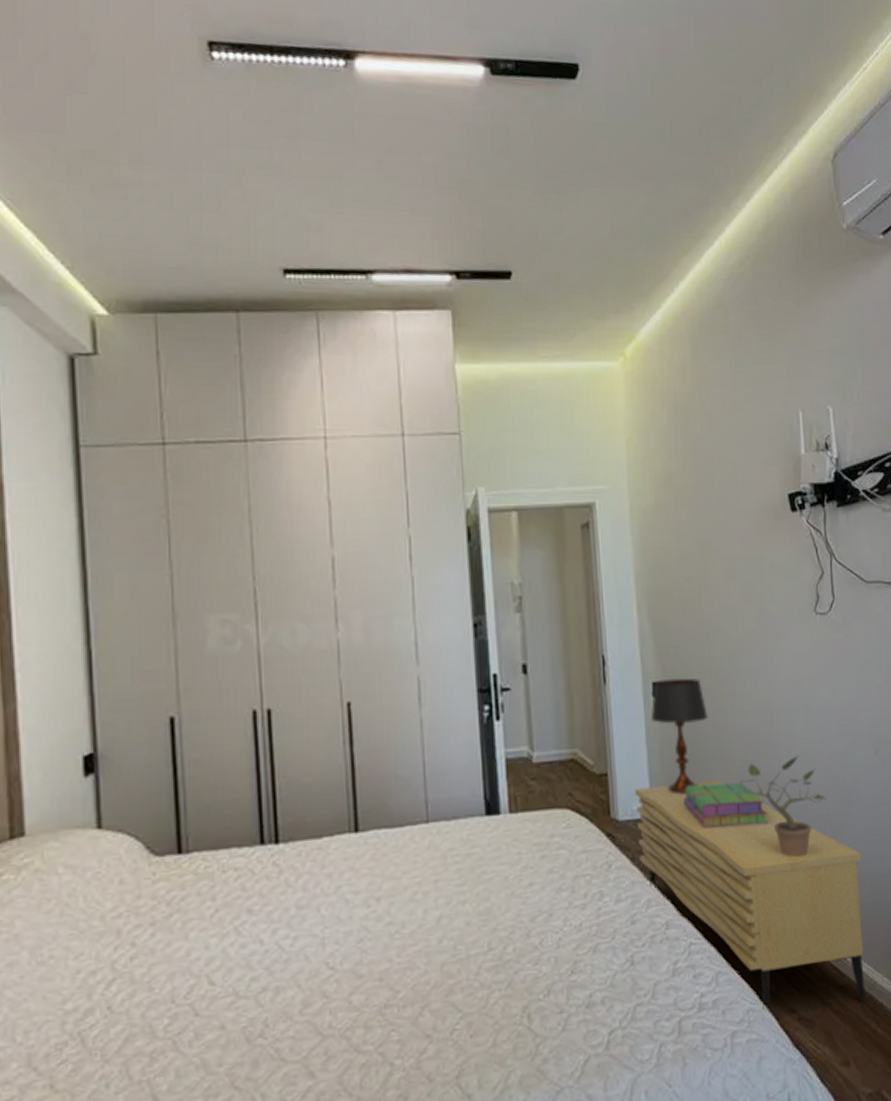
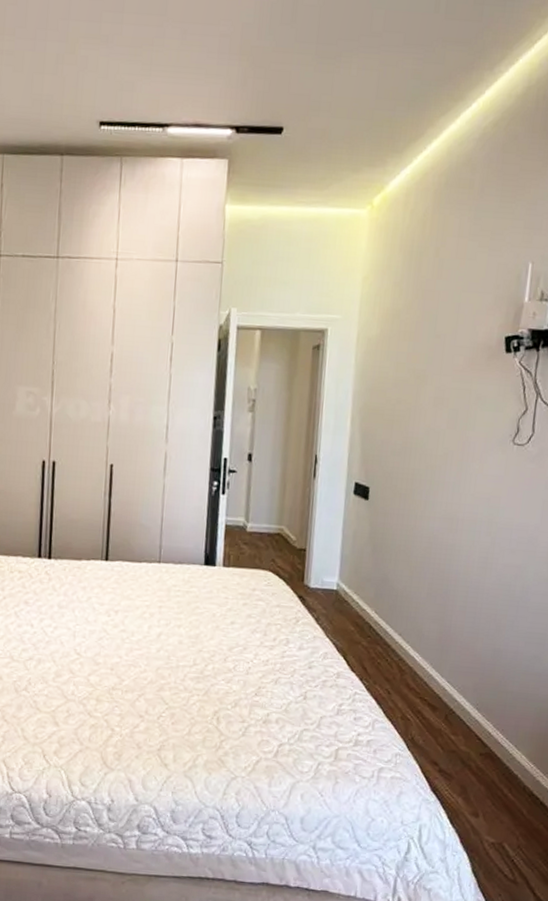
sideboard: present [635,780,866,1009] -> none [323,565,520,772]
table lamp: present [650,678,708,795] -> none [349,481,400,576]
stack of books: present [683,781,768,828] -> none [367,570,440,612]
potted plant: present [739,755,826,857] -> none [418,560,495,644]

